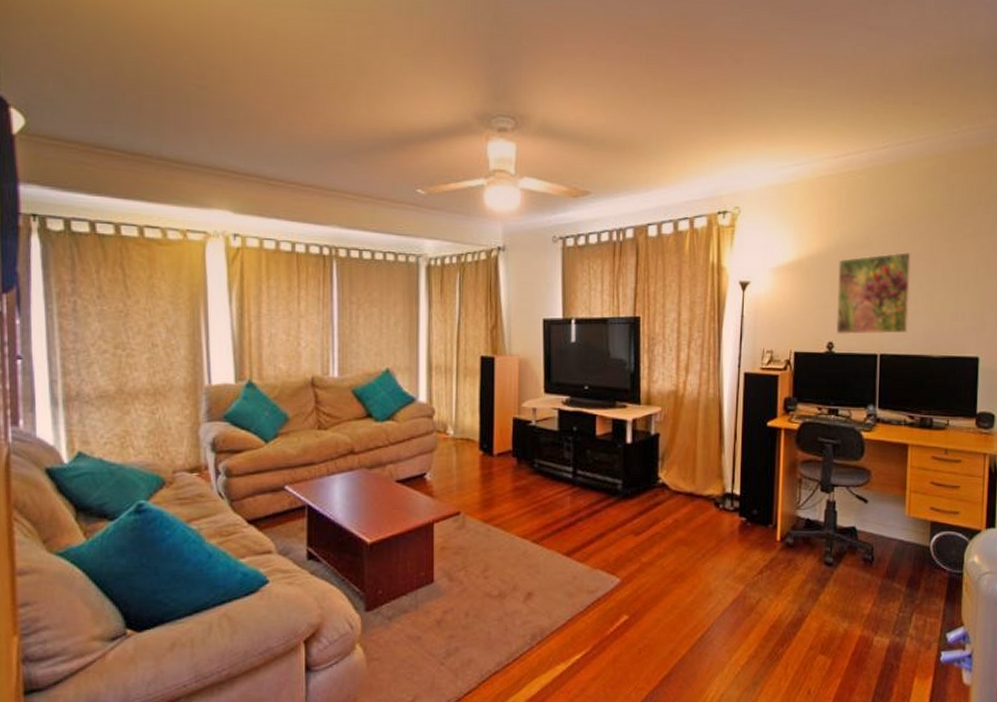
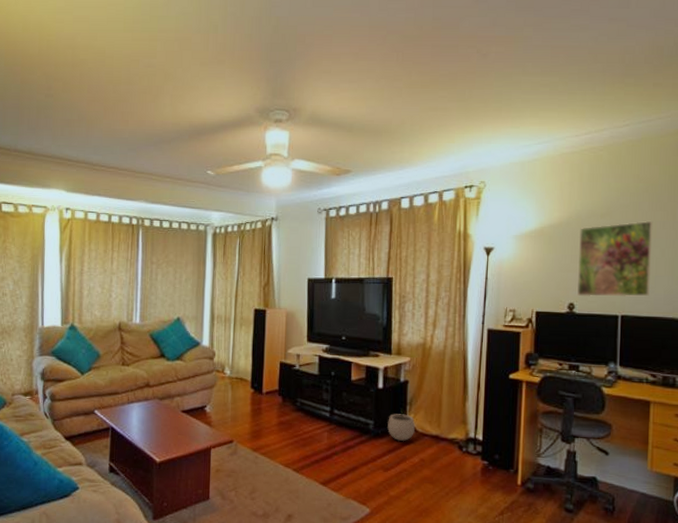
plant pot: none [638,463,668,501] -> present [387,407,415,441]

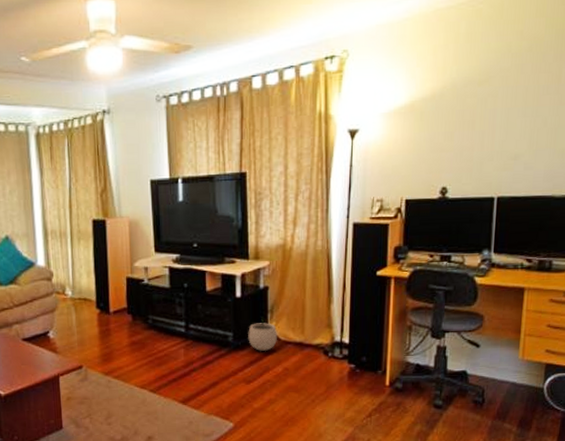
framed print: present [577,221,653,297] -> none [451,86,536,179]

